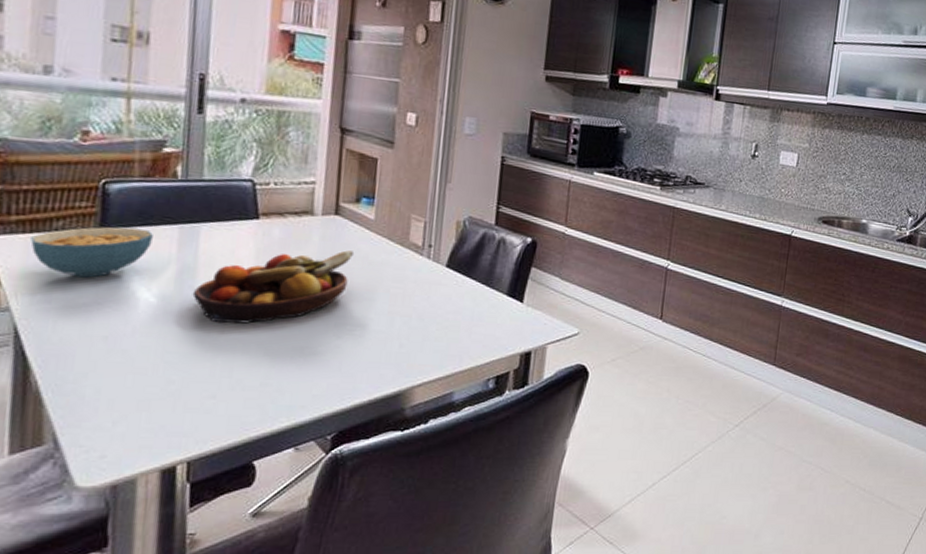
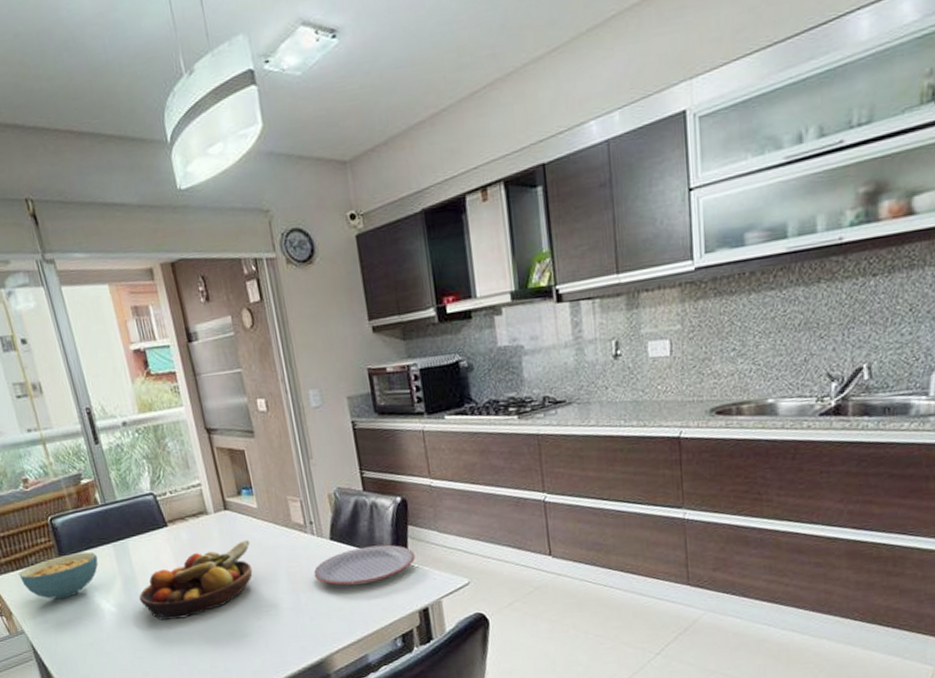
plate: none [417,280,532,318] -> present [313,544,416,586]

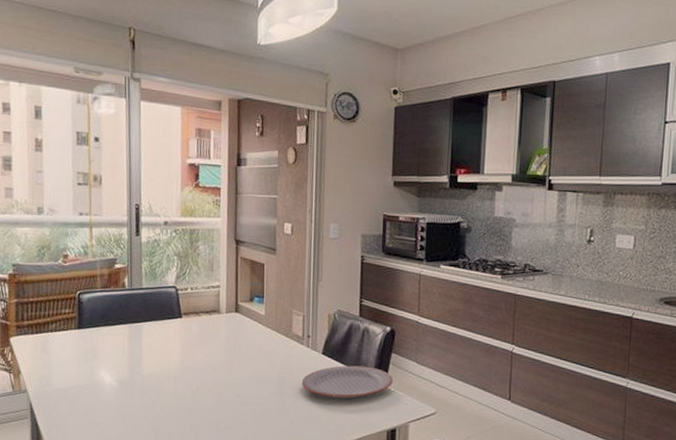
cereal bowl: present [19,552,99,600] -> none [37,327,112,367]
fruit bowl: present [139,540,253,621] -> none [140,342,252,403]

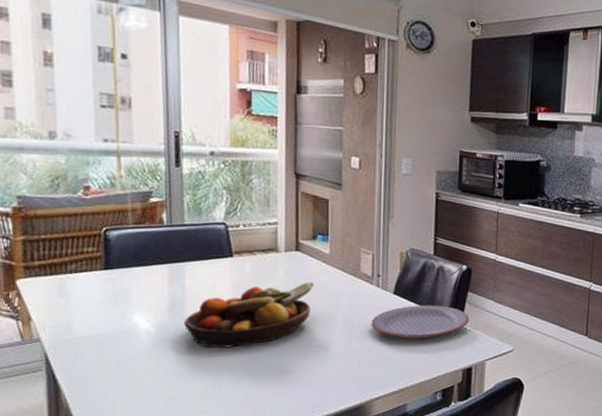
fruit bowl: none [140,342,252,403] -> present [183,282,315,348]

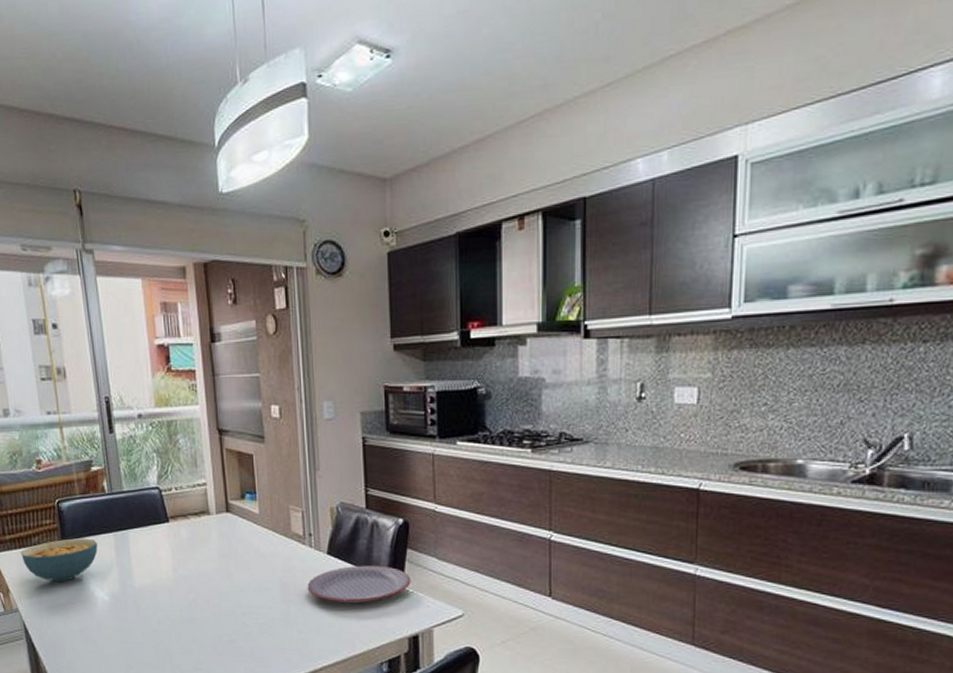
cereal bowl: none [51,267,148,312] -> present [21,538,98,582]
fruit bowl: present [183,282,315,348] -> none [132,545,248,616]

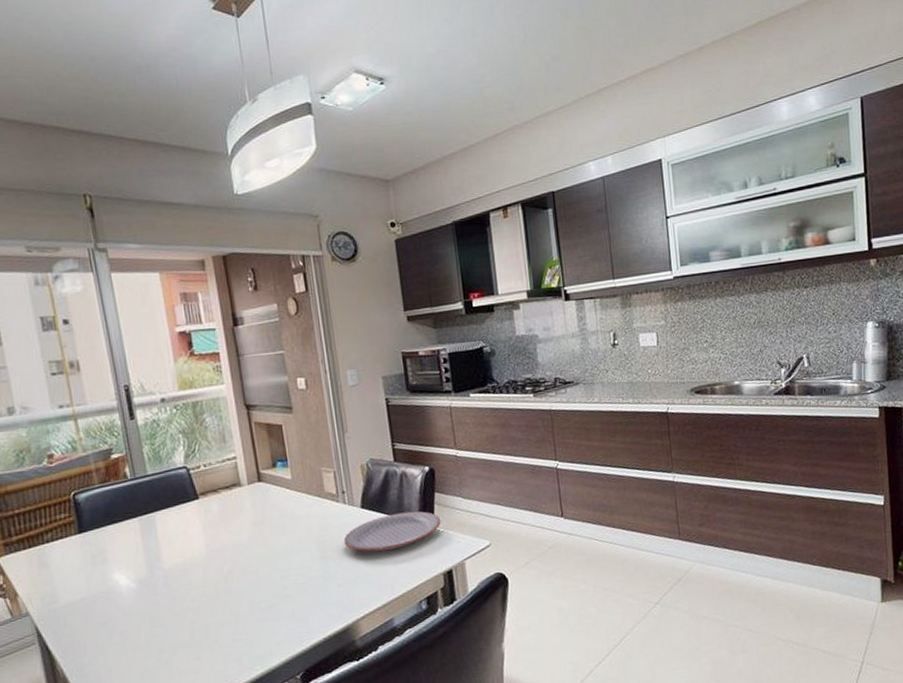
cereal bowl: present [21,538,98,582] -> none [31,526,121,578]

